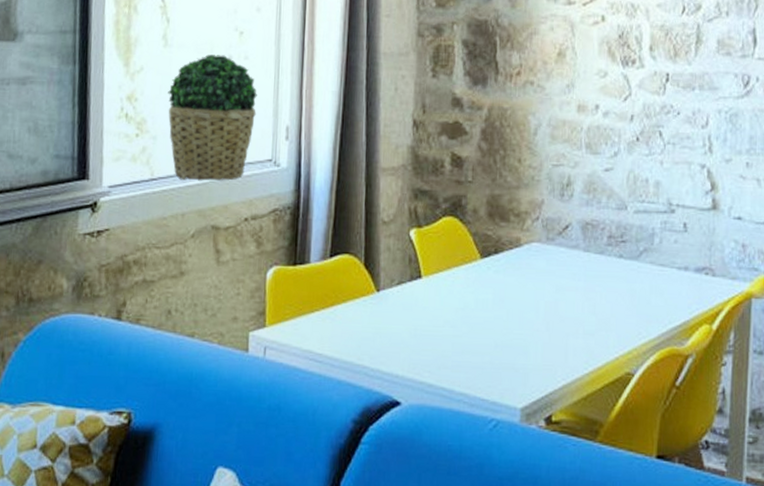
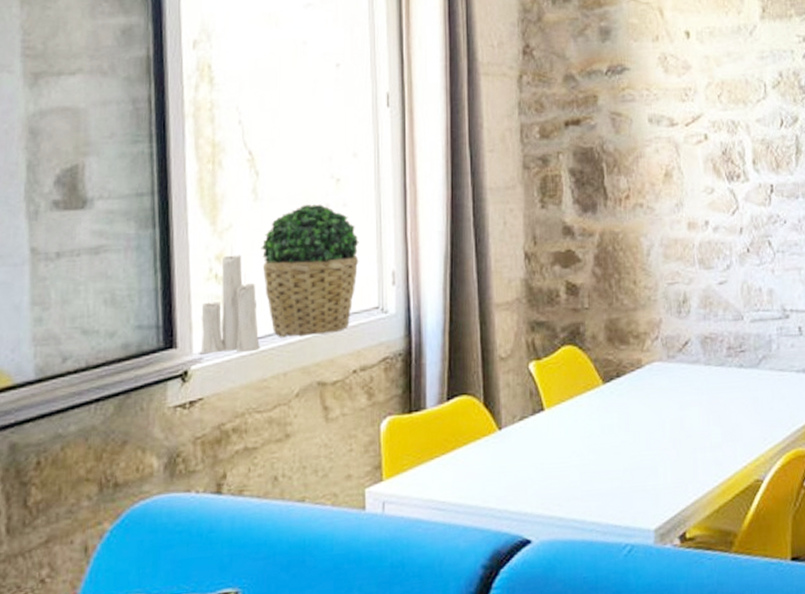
candle: none [109,84,162,191] -> present [200,242,260,354]

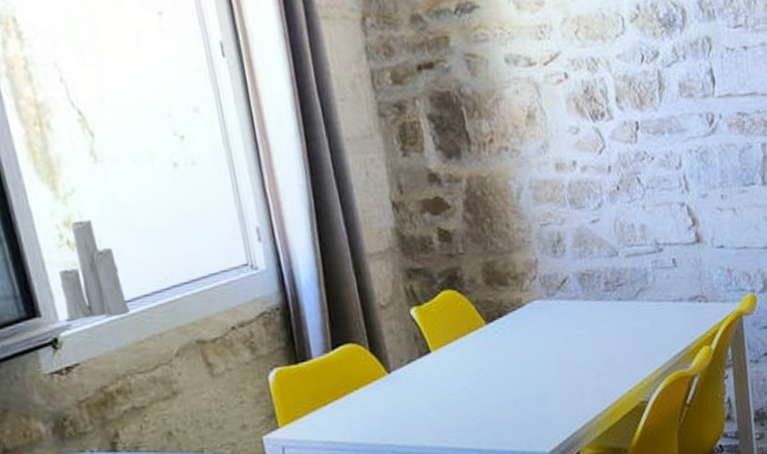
potted plant: present [261,204,359,338] -> none [111,163,220,301]

